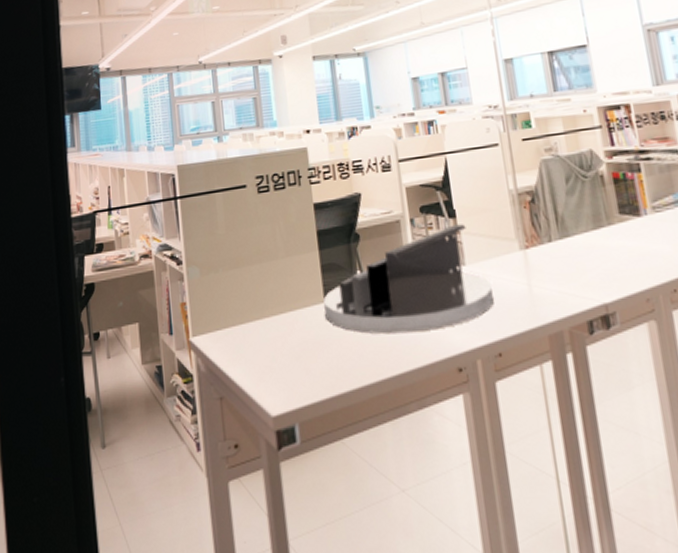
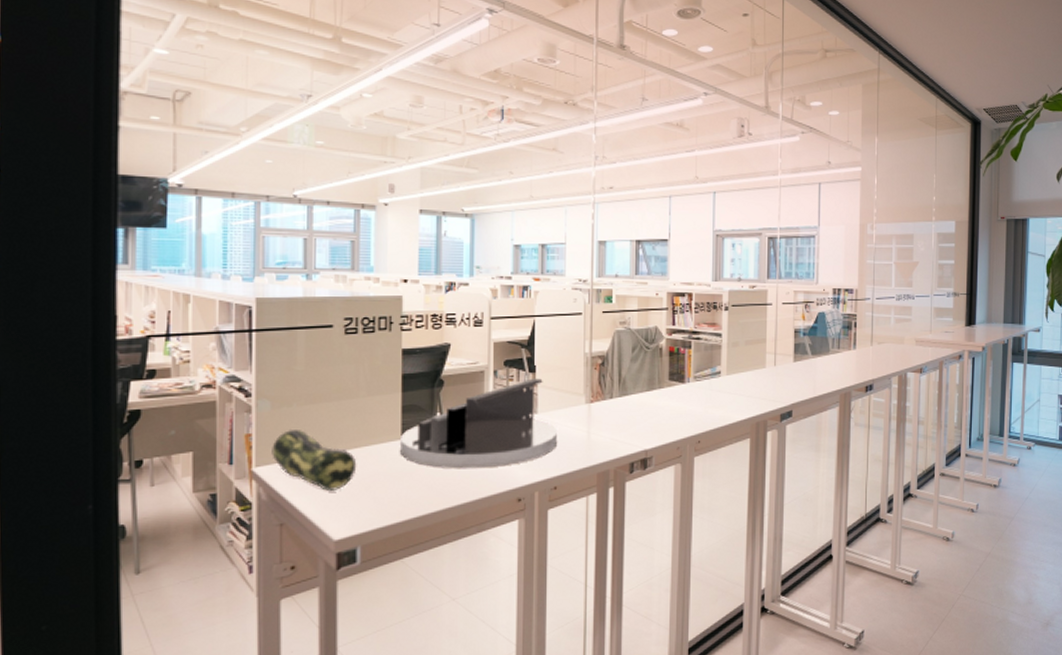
pencil case: none [205,295,285,361] -> present [272,428,357,491]

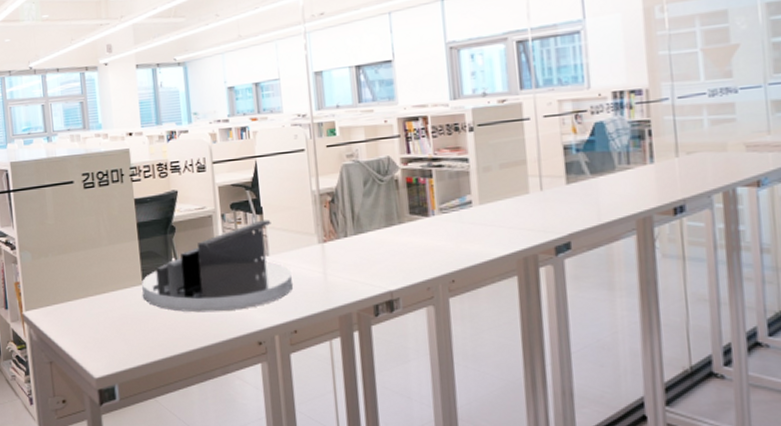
pencil case: present [272,428,357,491] -> none [36,276,107,332]

